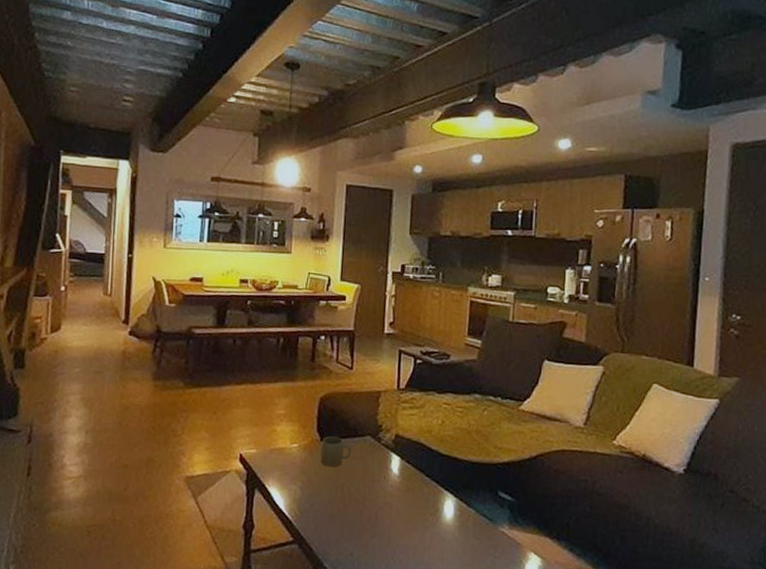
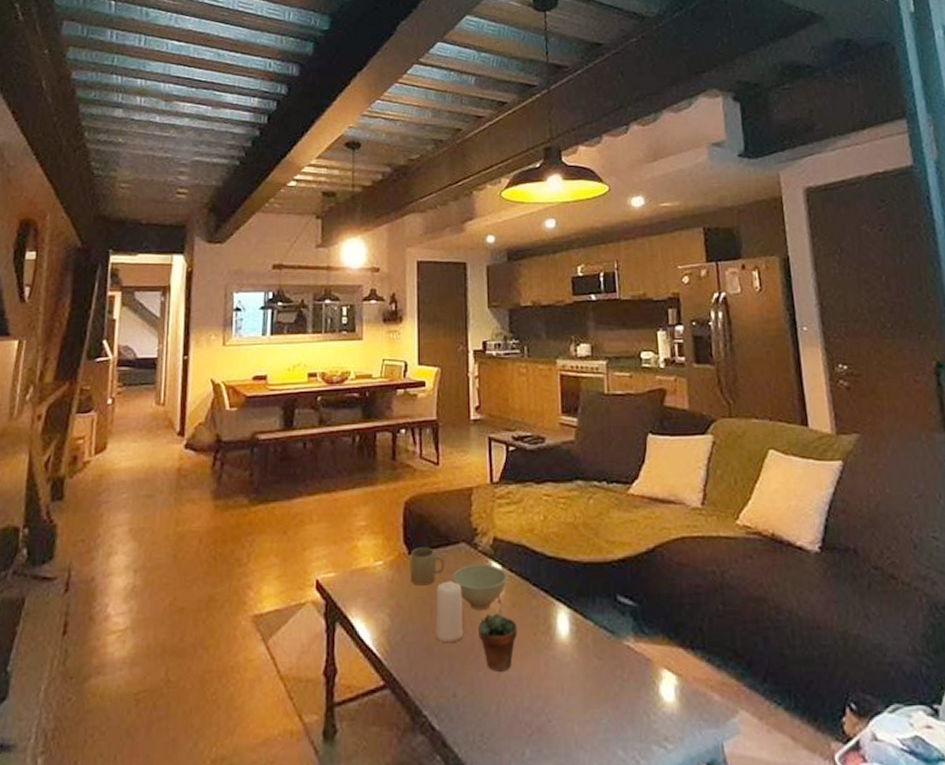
candle: none [338,465,364,514] -> present [435,581,464,642]
bowl: none [357,454,405,492] -> present [453,565,508,610]
succulent plant: none [375,481,410,541] -> present [478,595,518,672]

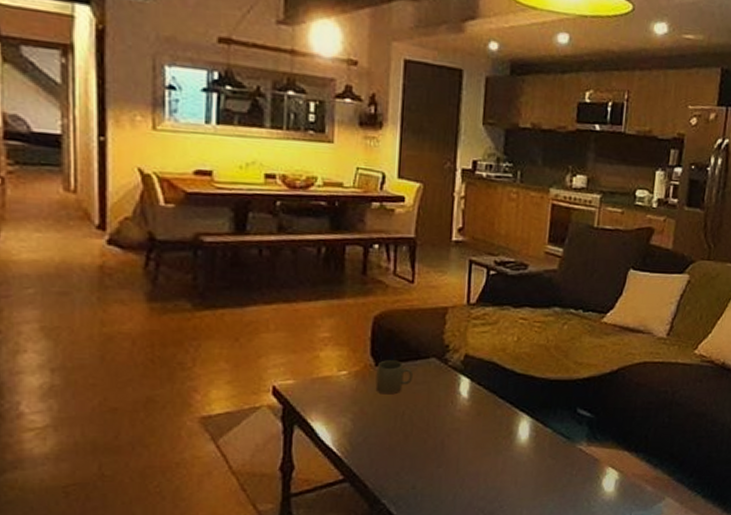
candle: present [435,581,464,642] -> none [398,391,429,444]
bowl: present [453,565,508,610] -> none [420,378,476,417]
succulent plant: present [478,595,518,672] -> none [441,405,481,468]

